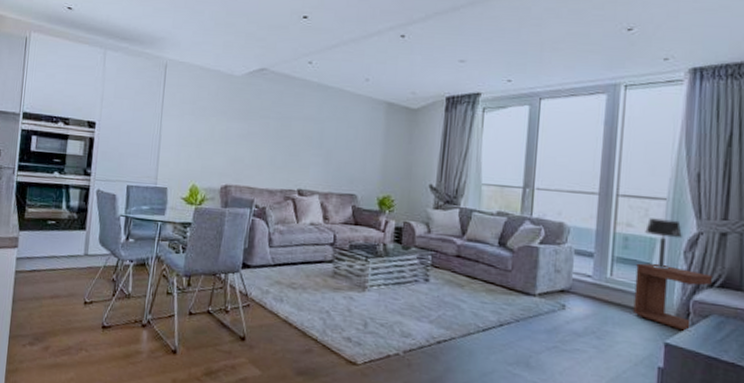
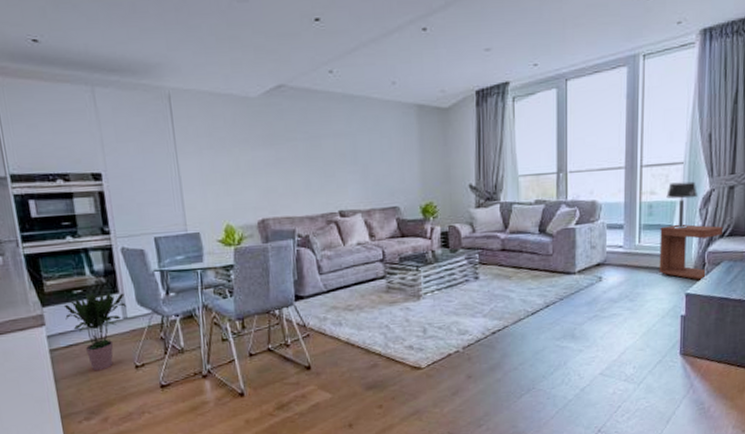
potted plant: none [36,225,90,300] -> present [63,291,126,371]

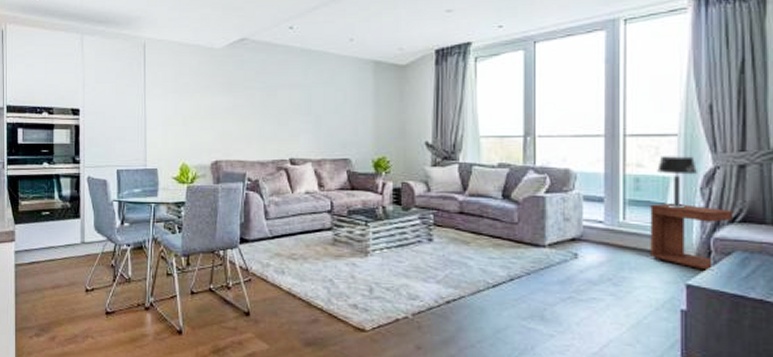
potted plant: present [63,291,126,371] -> none [32,215,85,290]

